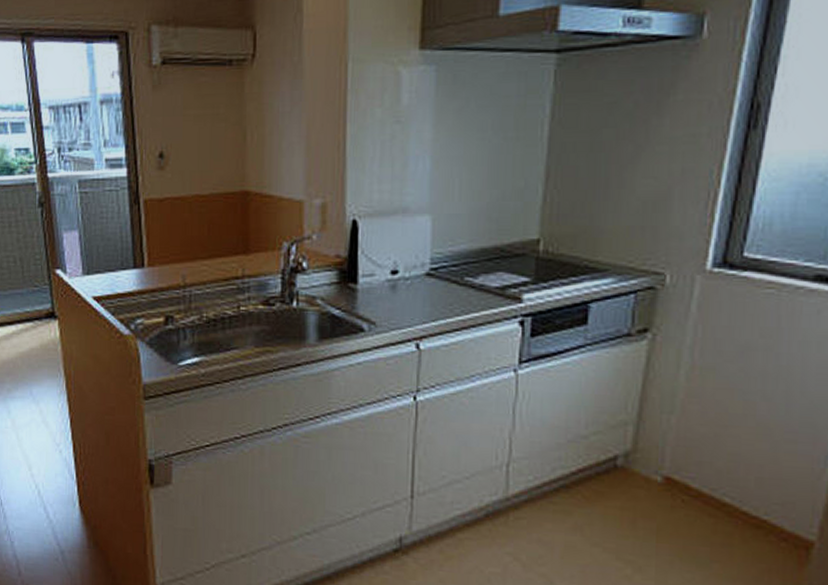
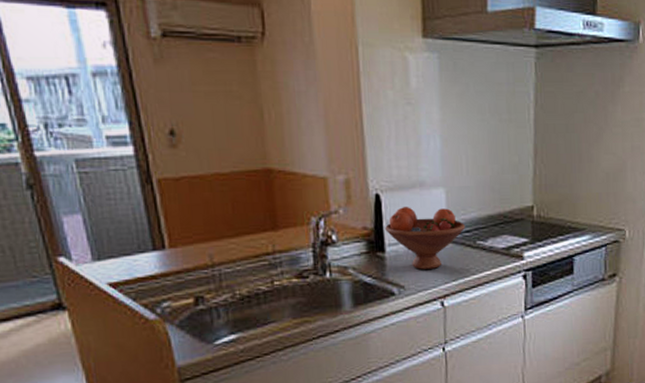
fruit bowl: none [360,234,453,306] -> present [385,206,466,270]

